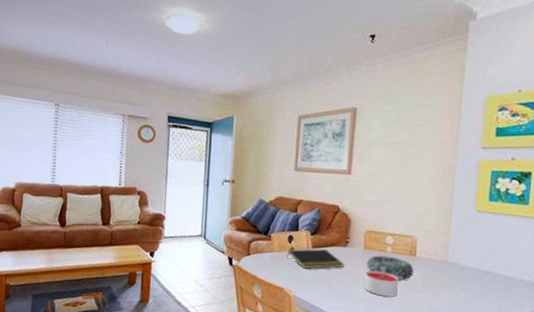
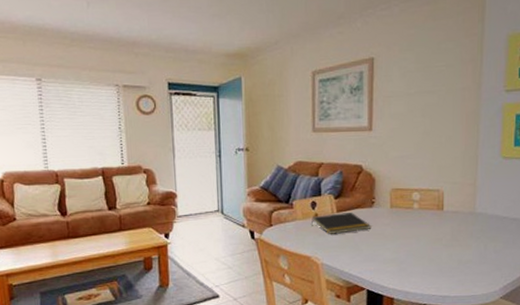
candle: present [364,270,399,297] -> none [393,229,428,254]
decorative bowl: present [367,255,414,280] -> none [394,213,442,236]

